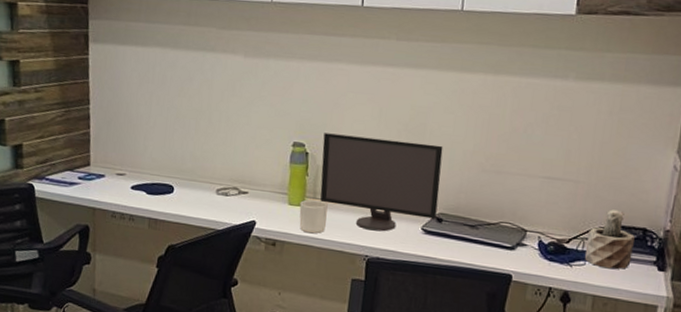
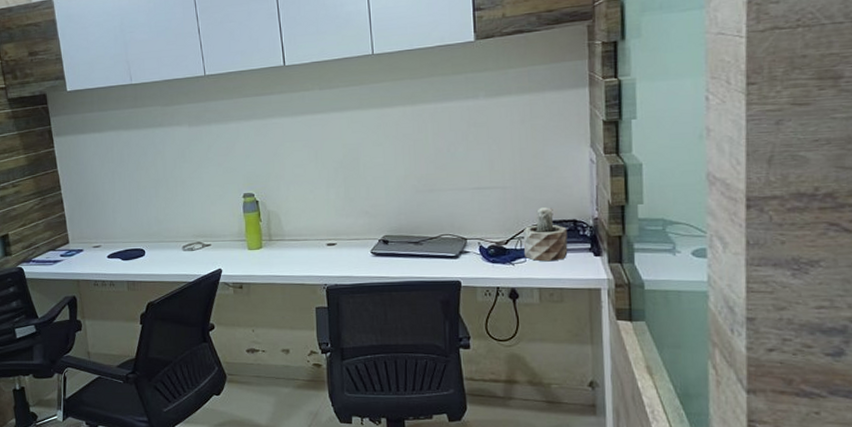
mug: present [299,199,328,234] -> none [258,241,284,272]
computer monitor: present [320,133,443,231] -> none [269,175,382,261]

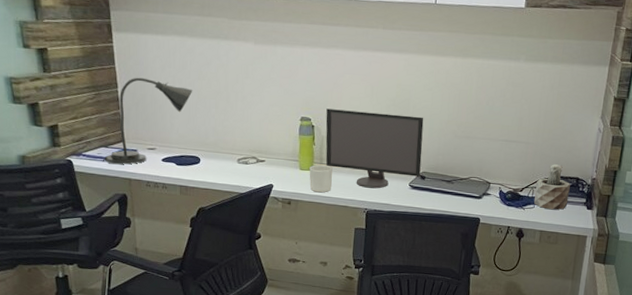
desk lamp: none [51,176,133,266] -> present [103,77,193,164]
mug: none [258,241,284,272] -> present [309,164,333,193]
computer monitor: none [269,175,382,261] -> present [325,108,424,189]

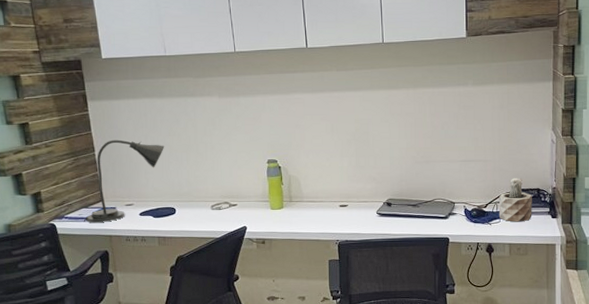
mug: present [309,164,333,193] -> none [280,202,302,230]
computer monitor: present [325,108,424,189] -> none [291,147,386,220]

